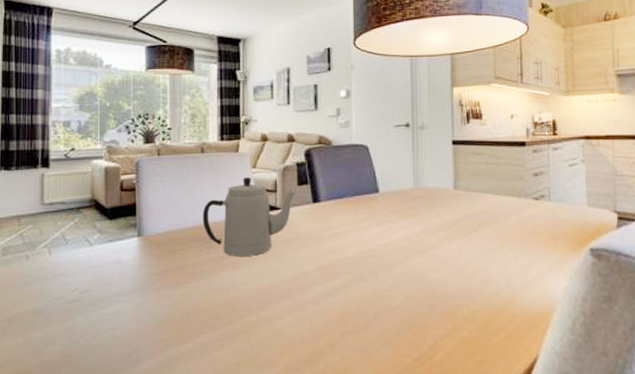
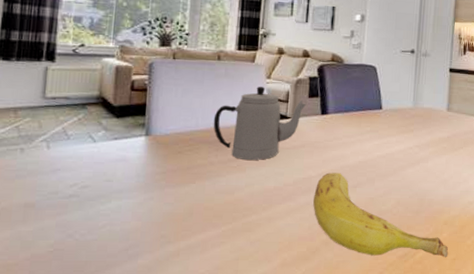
banana: none [313,266,472,360] -> present [313,172,449,258]

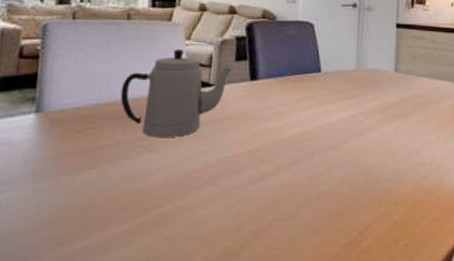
banana: present [313,172,449,258] -> none [241,149,400,247]

